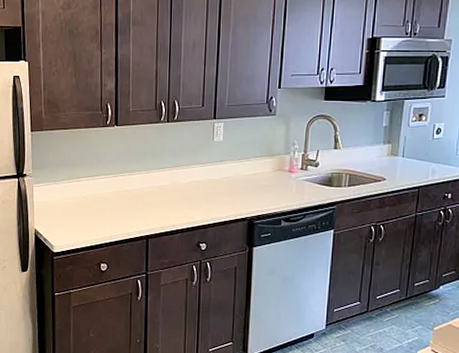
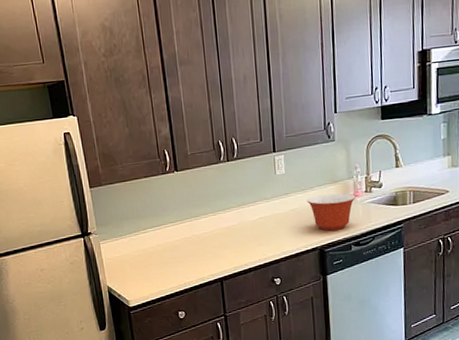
mixing bowl: none [241,166,291,203] -> present [306,193,356,231]

